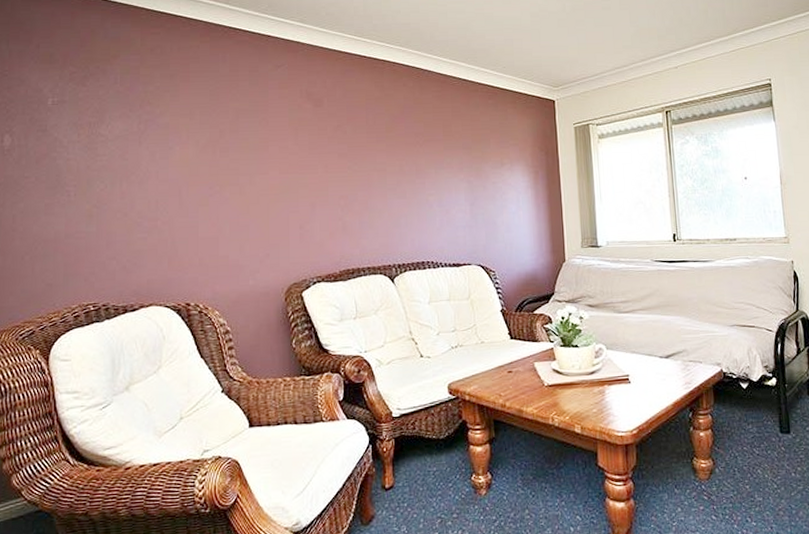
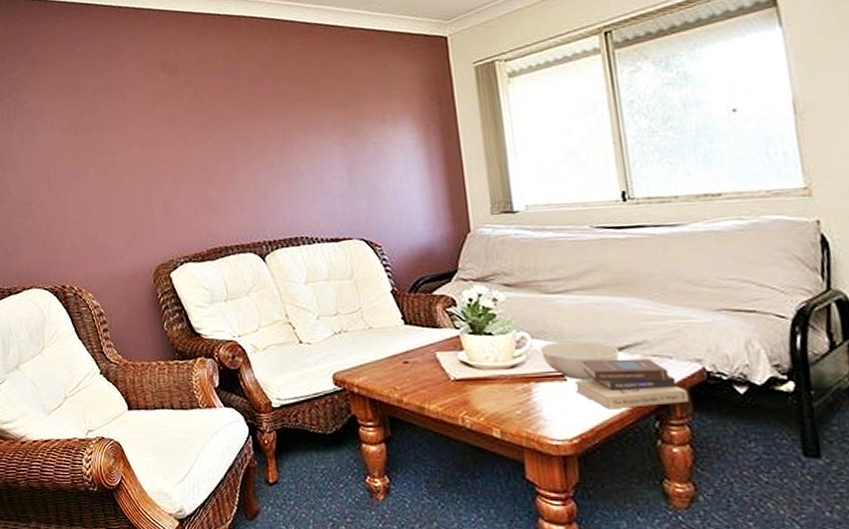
bowl: none [612,350,668,382] -> present [539,340,620,380]
books: none [636,363,712,405] -> present [575,358,690,410]

